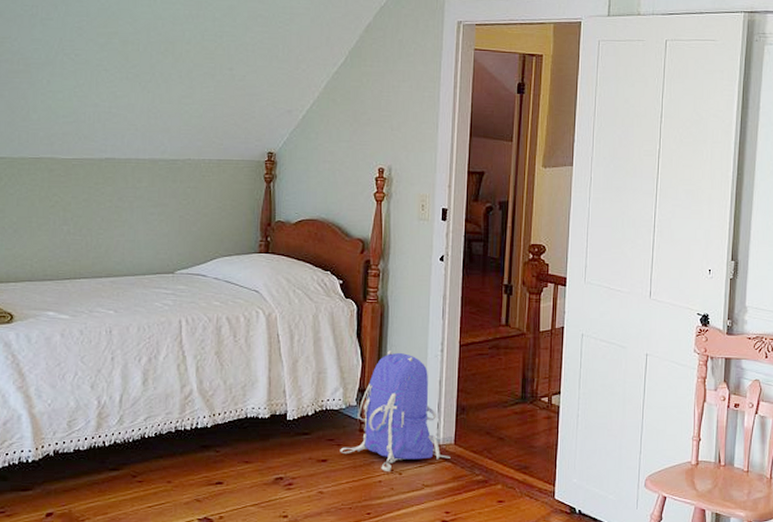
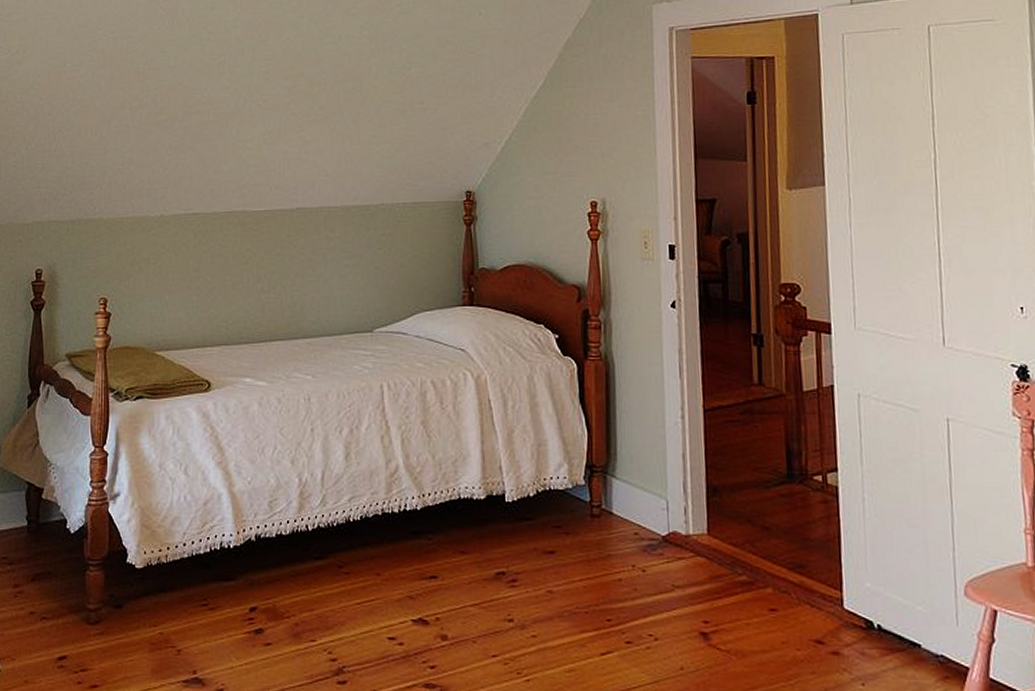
backpack: present [340,351,451,471] -> none [569,418,704,567]

